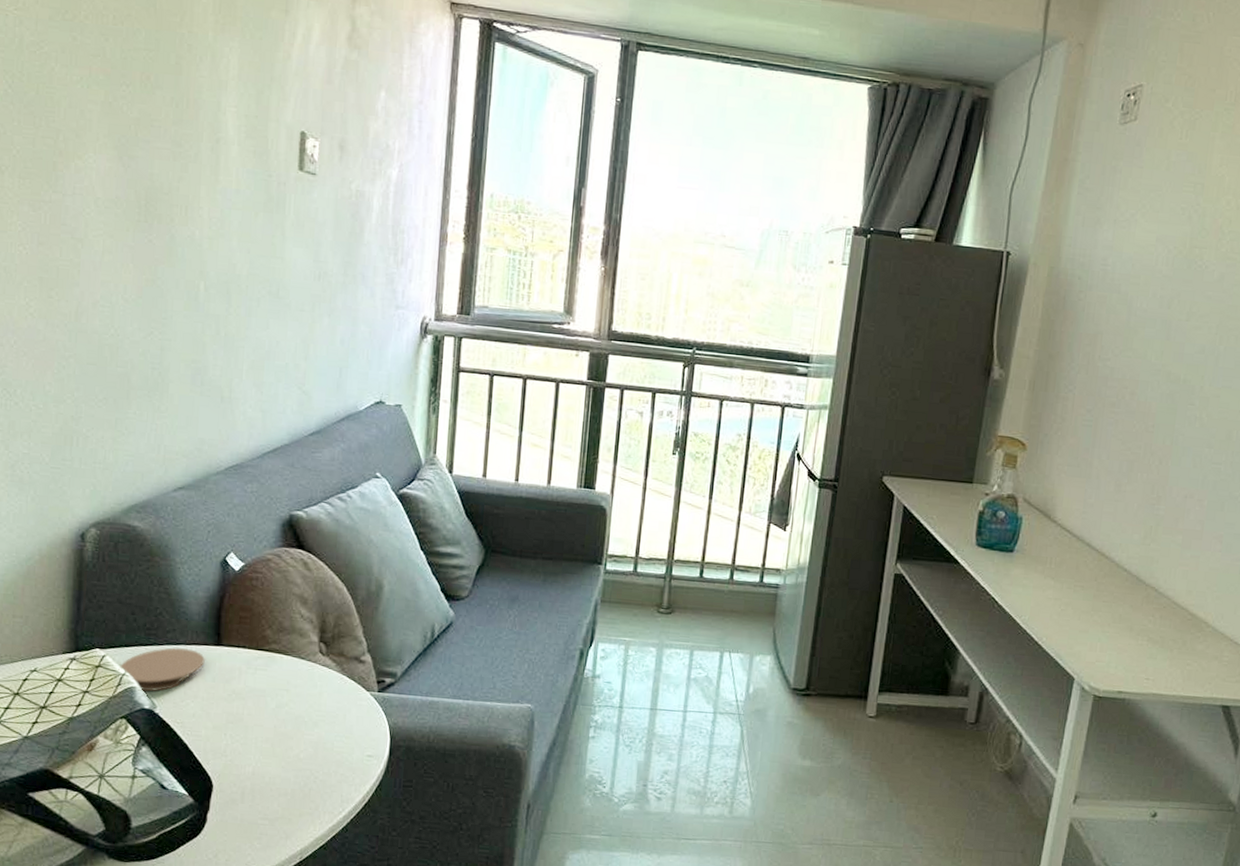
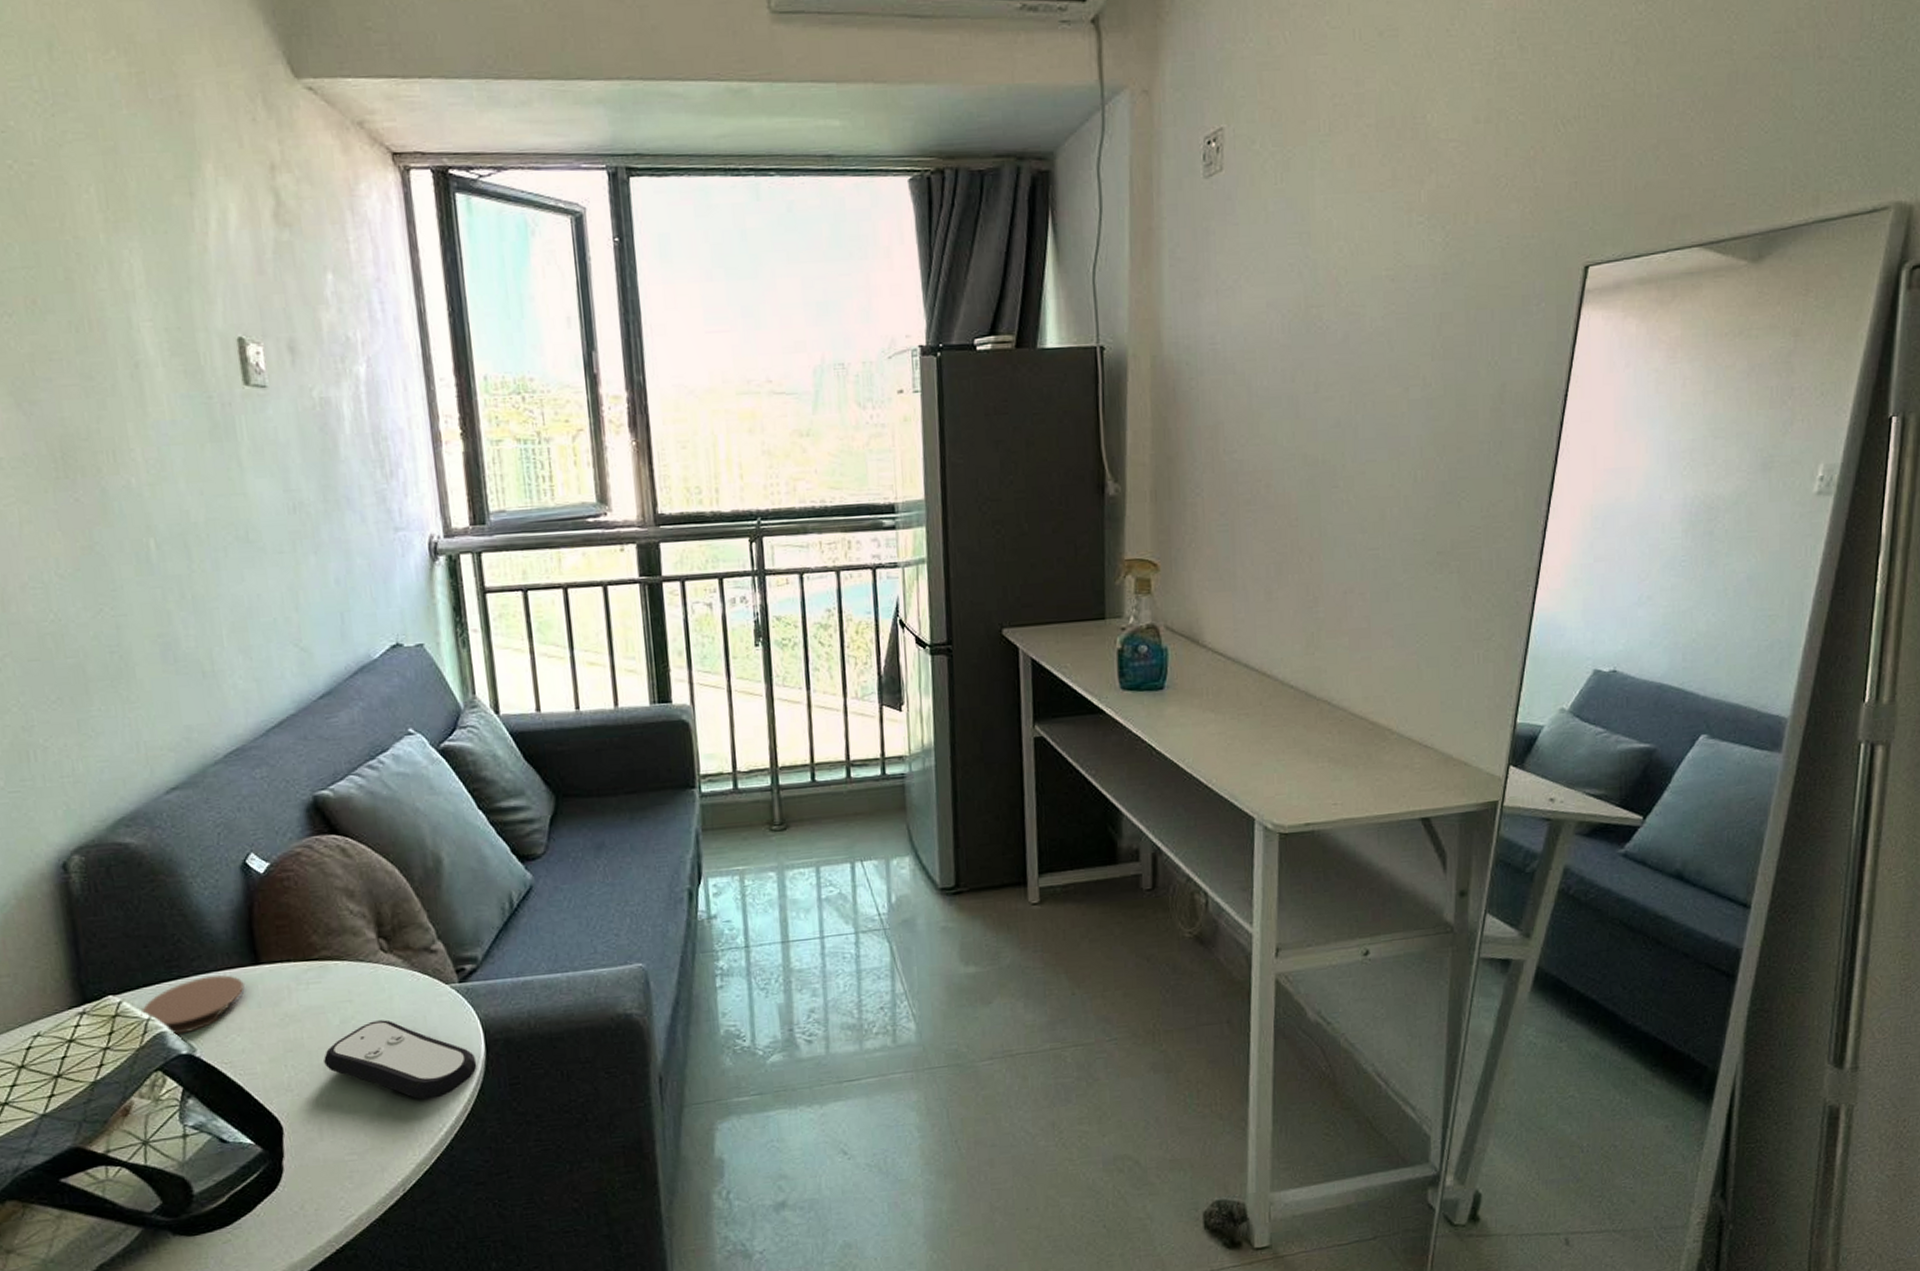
remote control: none [257,710,380,786] -> present [323,1019,477,1100]

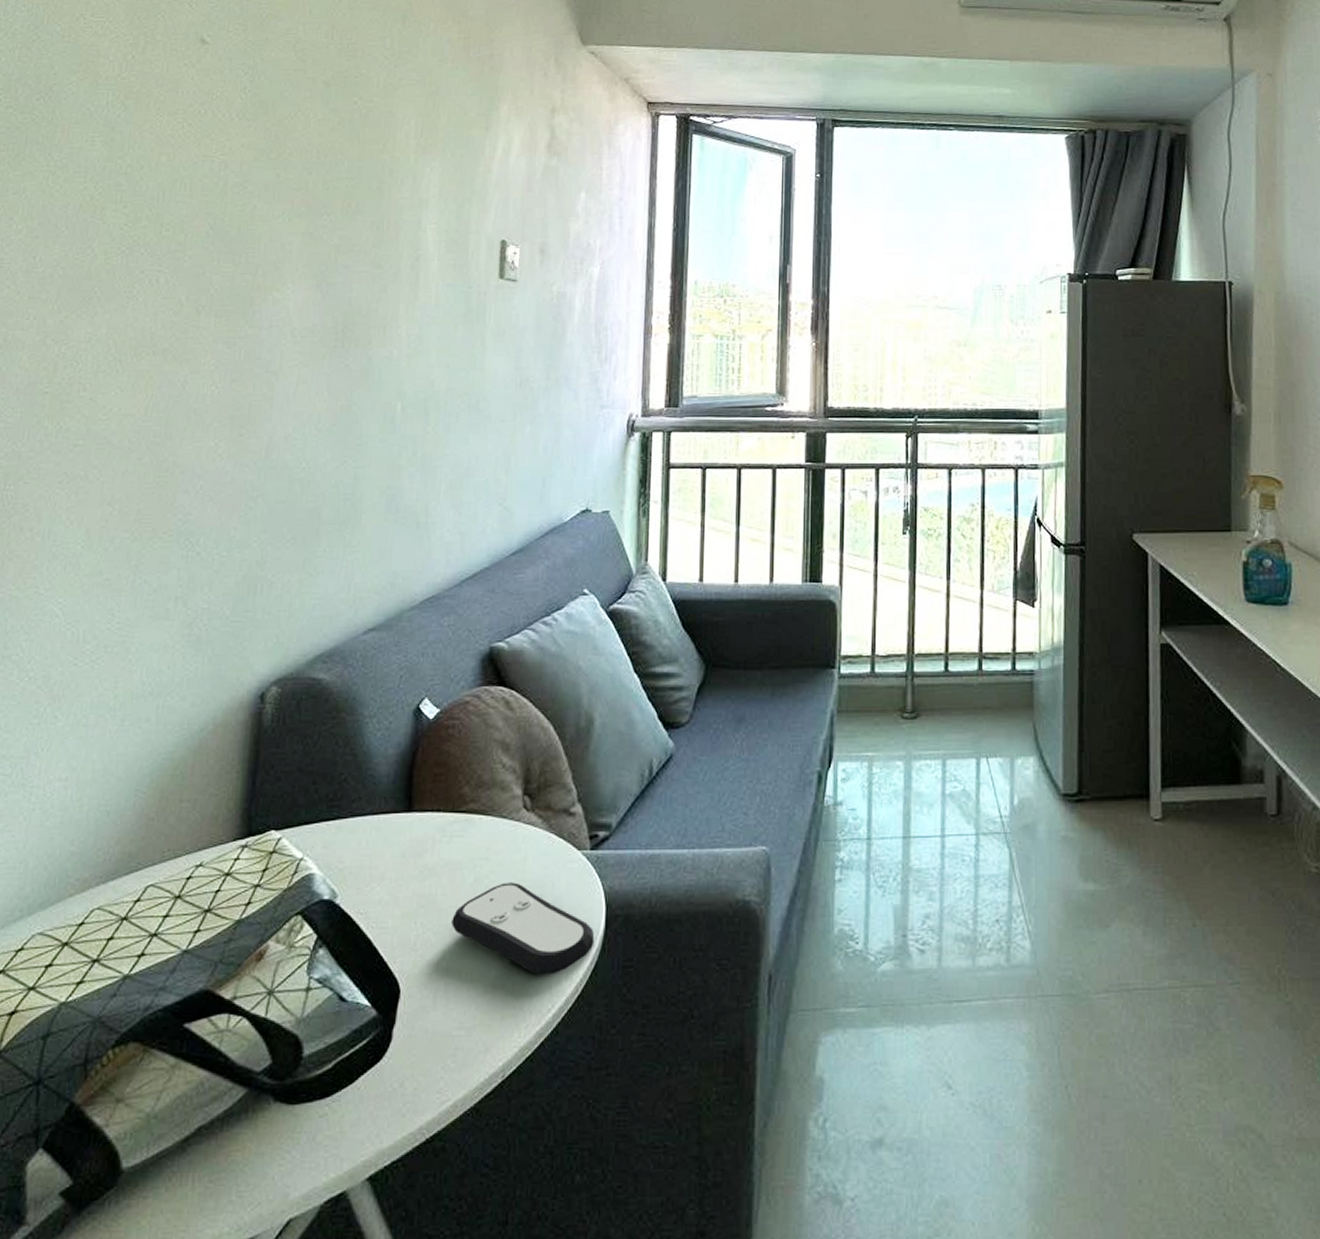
coaster: present [140,975,245,1035] -> none [295,820,394,878]

